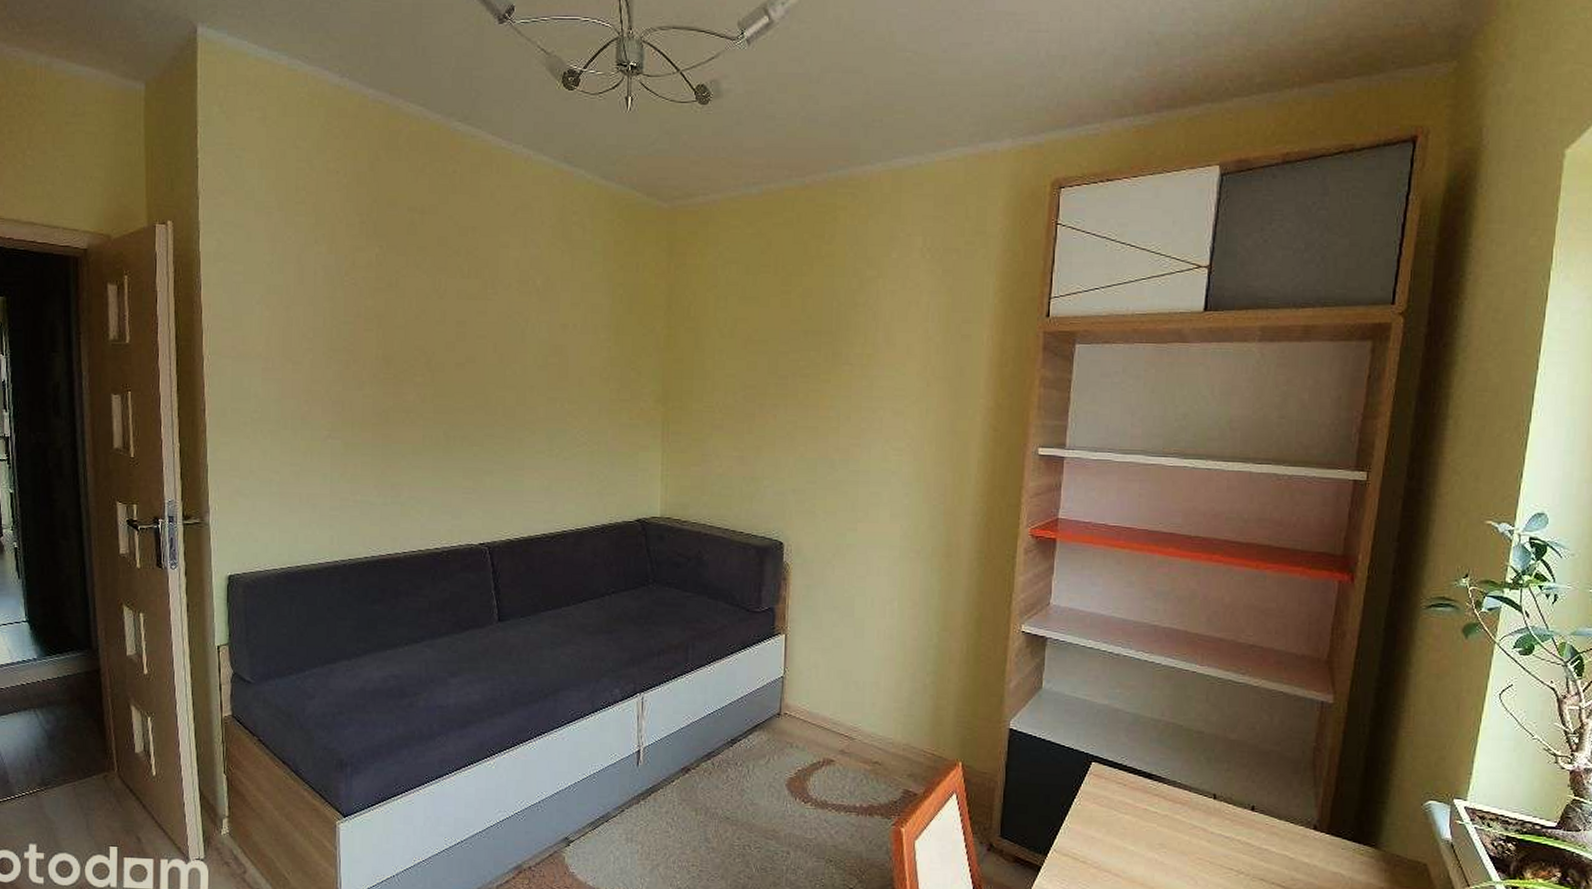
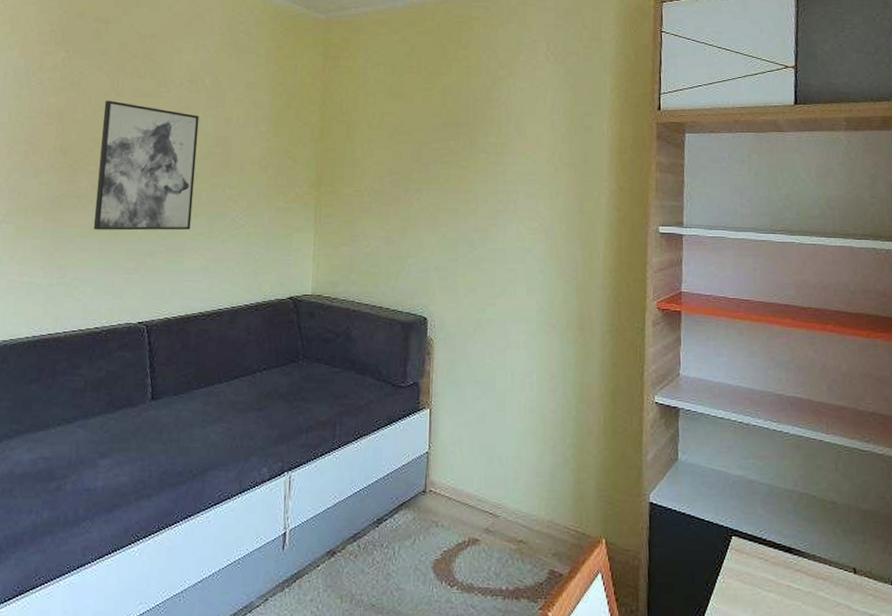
wall art: none [425,303,532,448] -> present [93,100,200,231]

